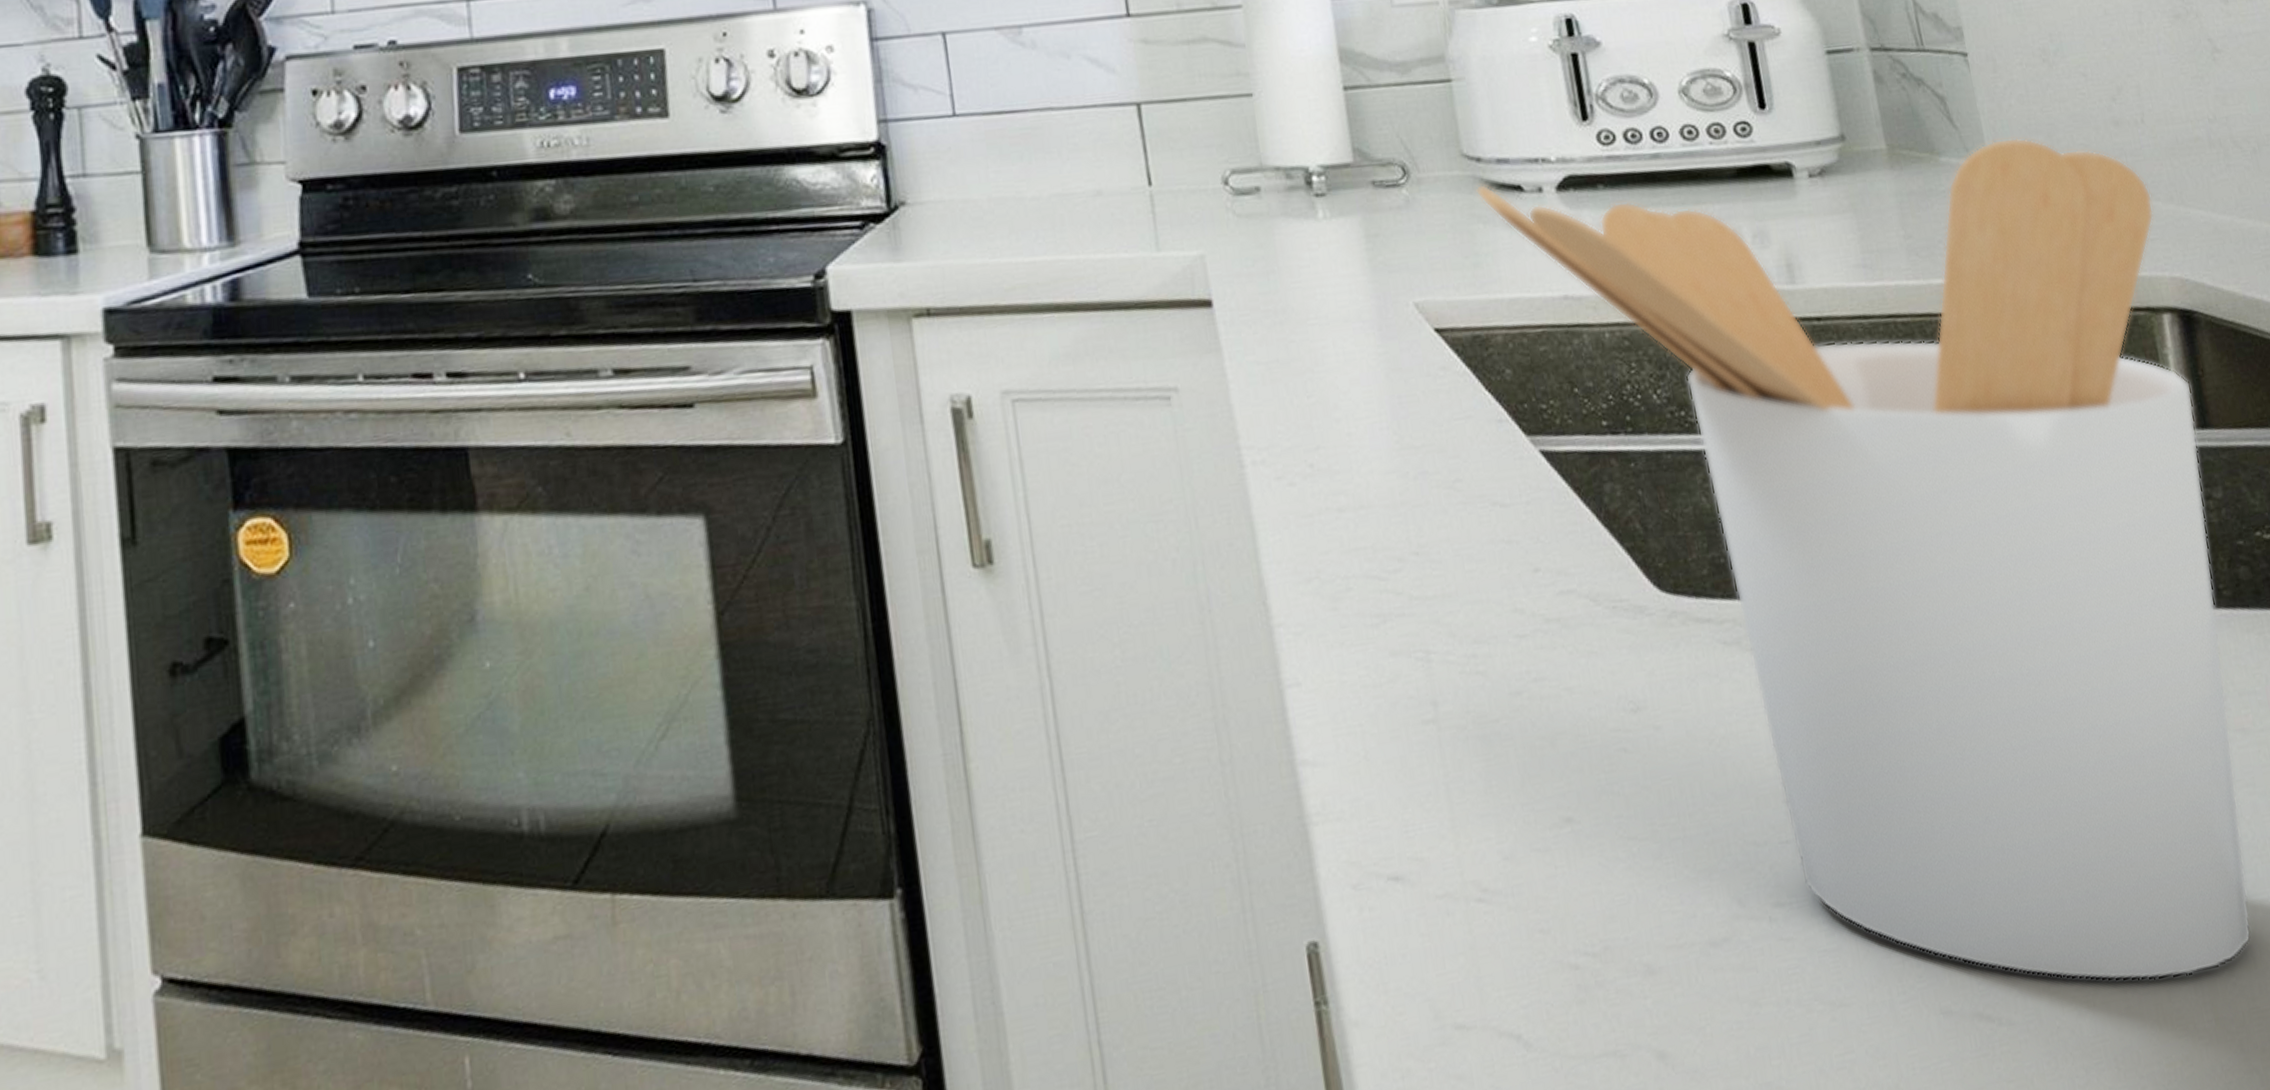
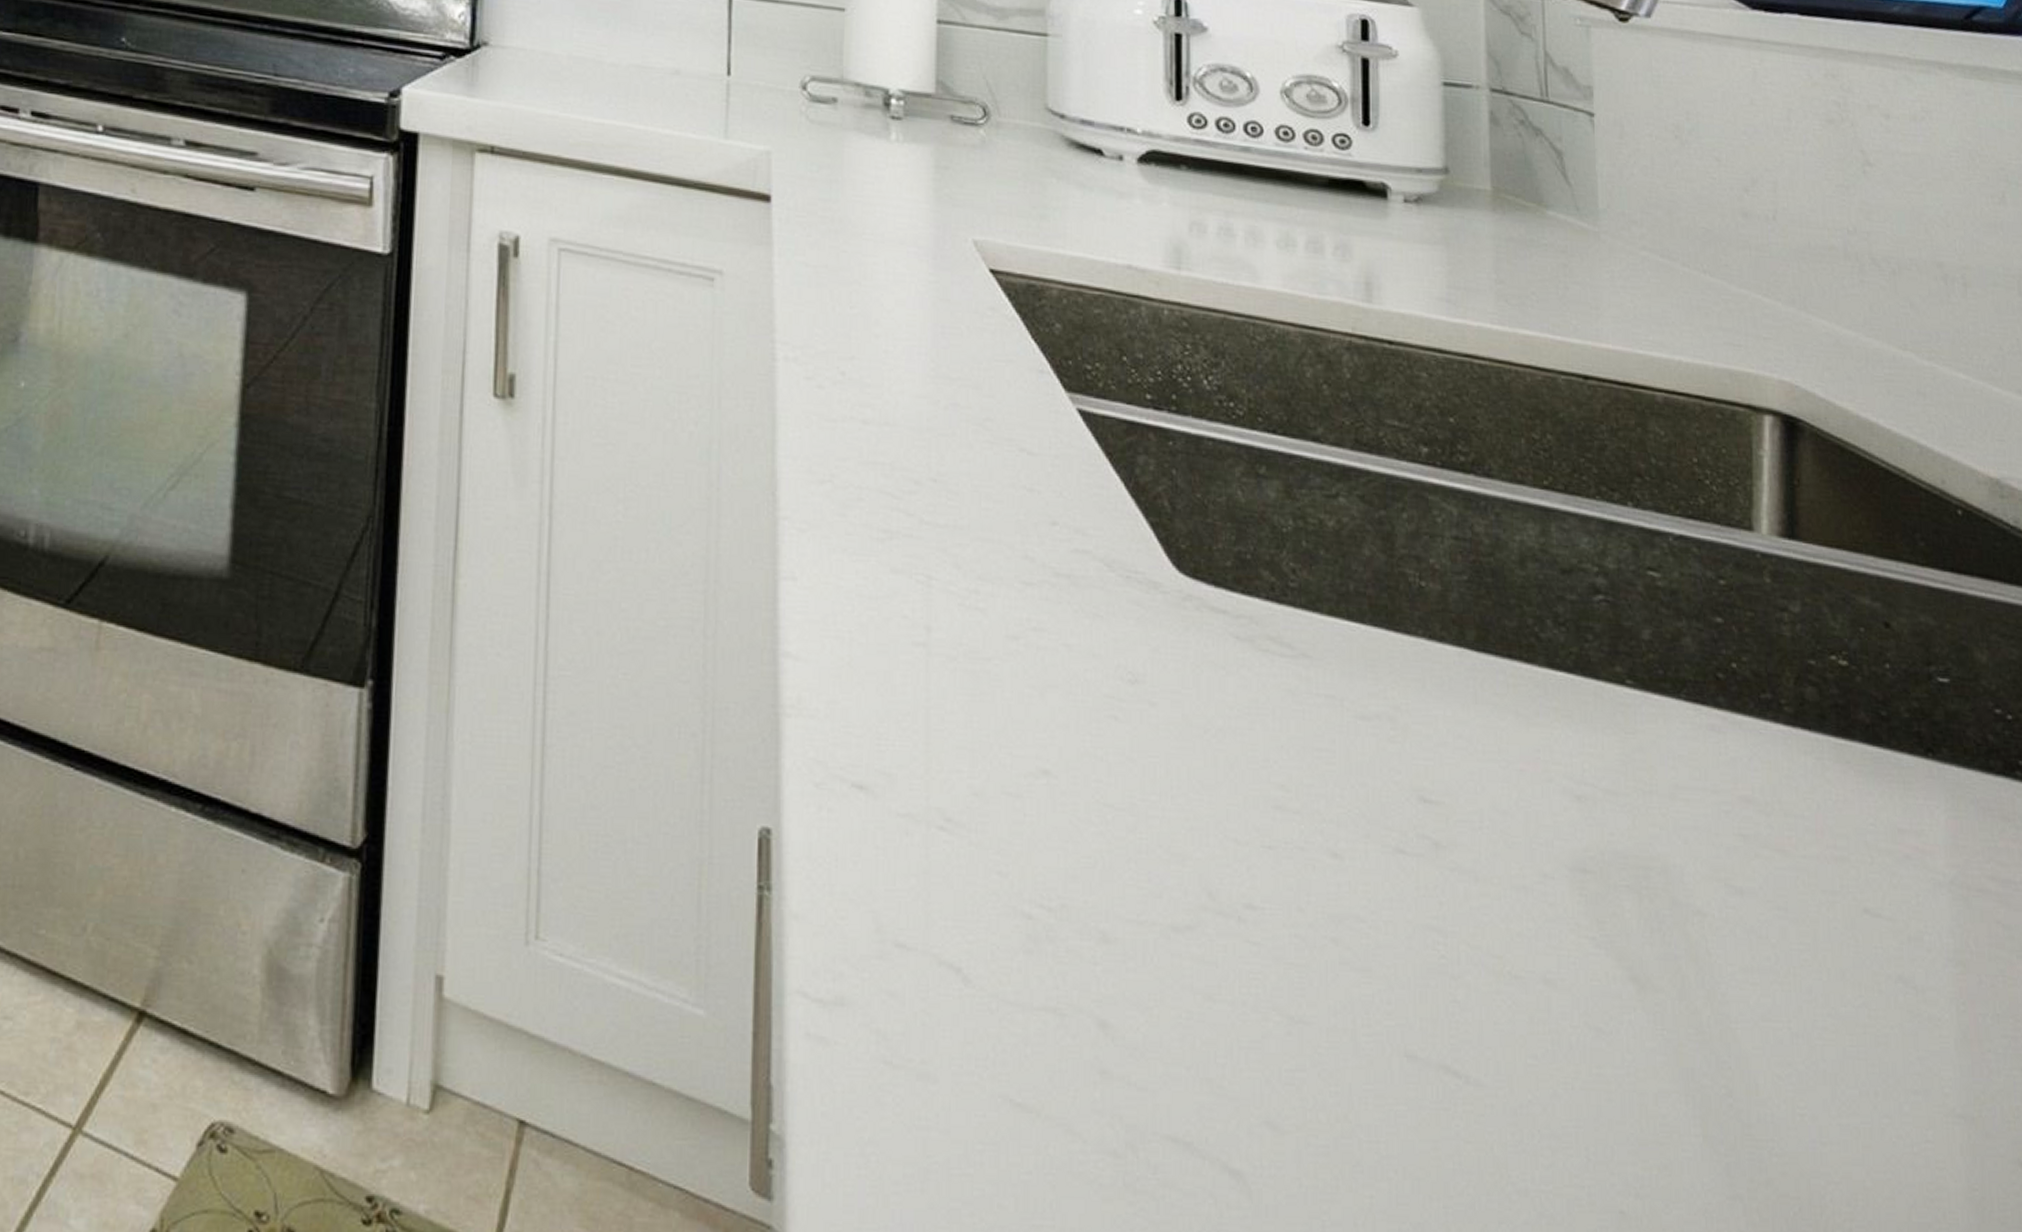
utensil holder: present [1475,137,2252,982] -> none [1054,140,1784,1086]

